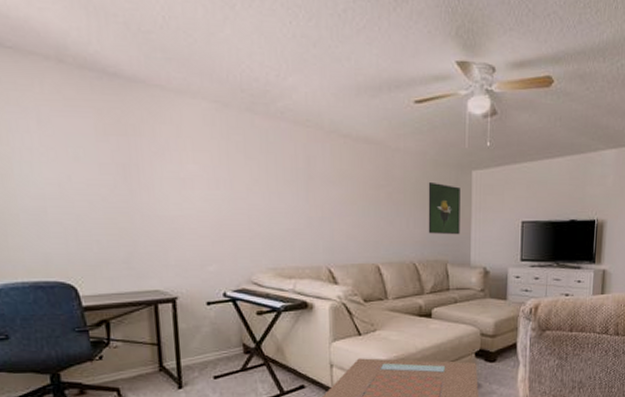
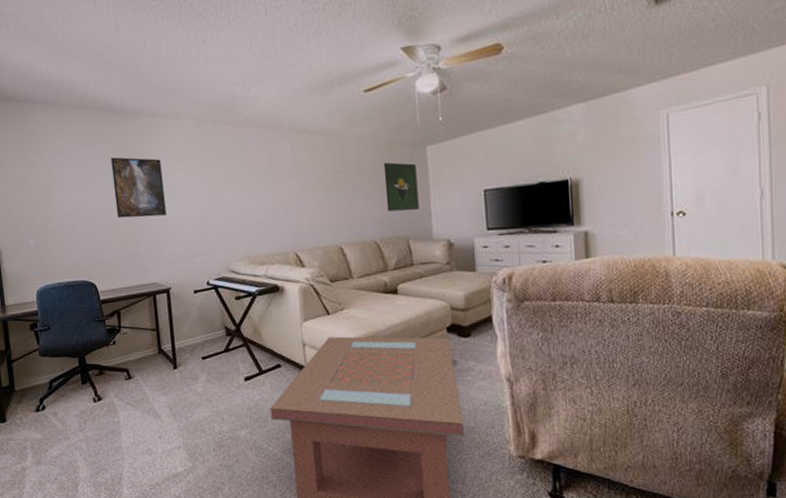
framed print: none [100,132,175,212] -> present [110,157,167,218]

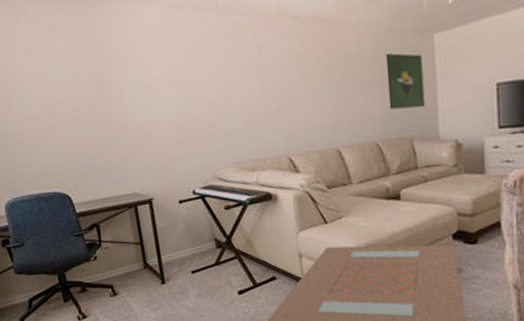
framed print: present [110,157,167,218] -> none [75,51,143,122]

